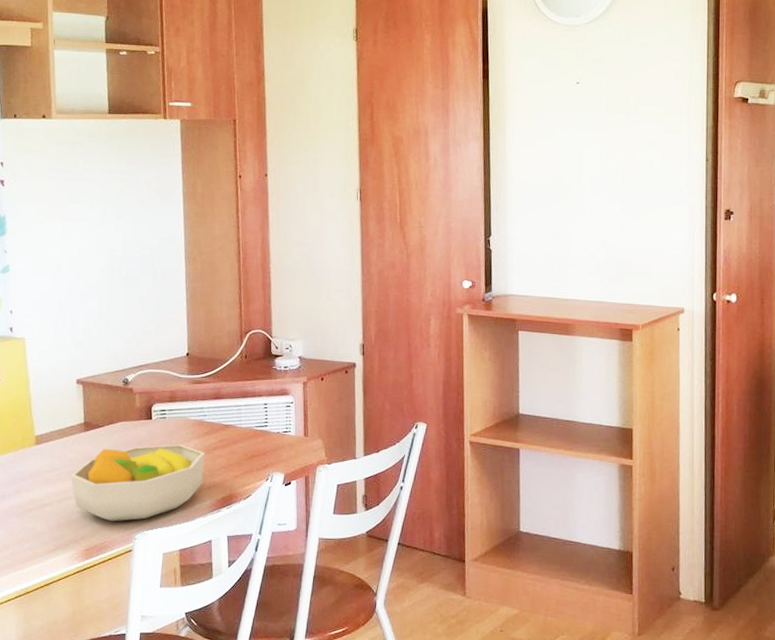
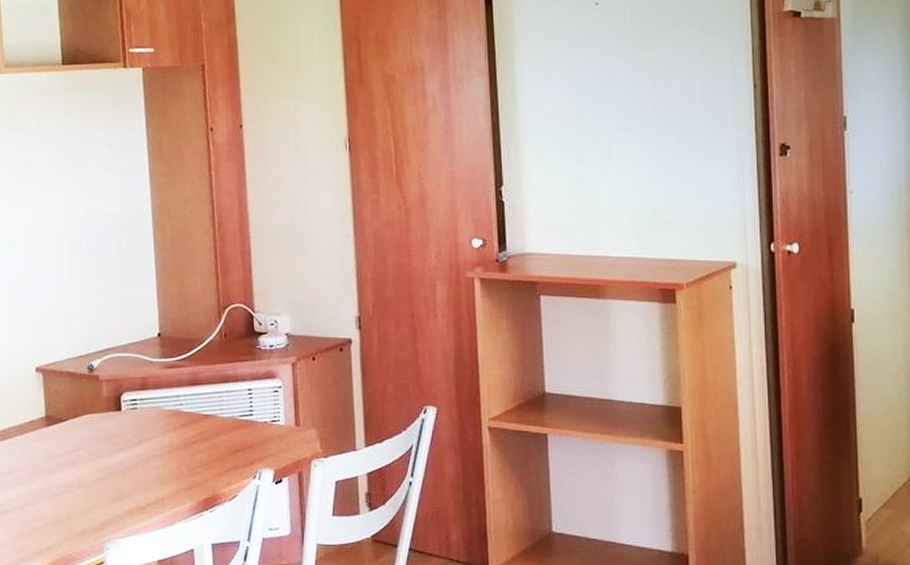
fruit bowl: present [71,444,206,521] -> none [33,439,183,529]

